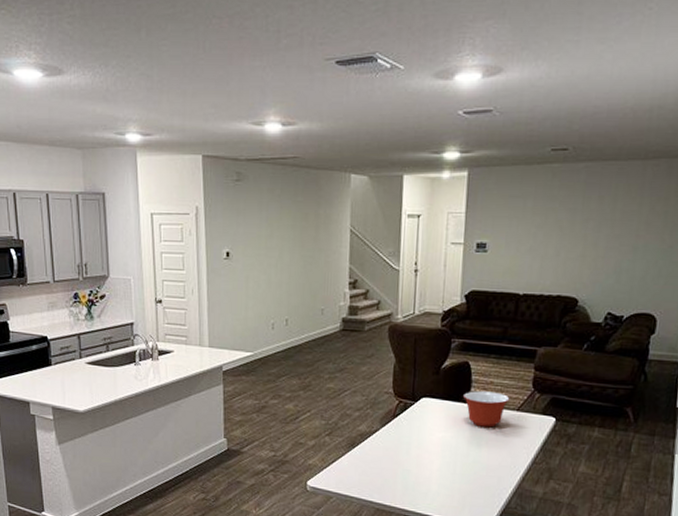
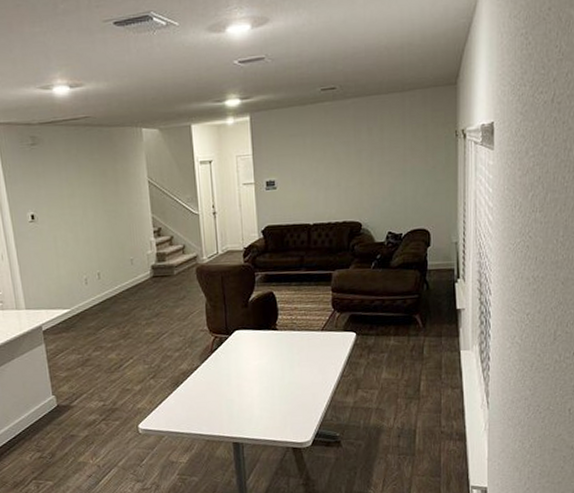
mixing bowl: present [463,391,510,428] -> none [272,316,314,351]

